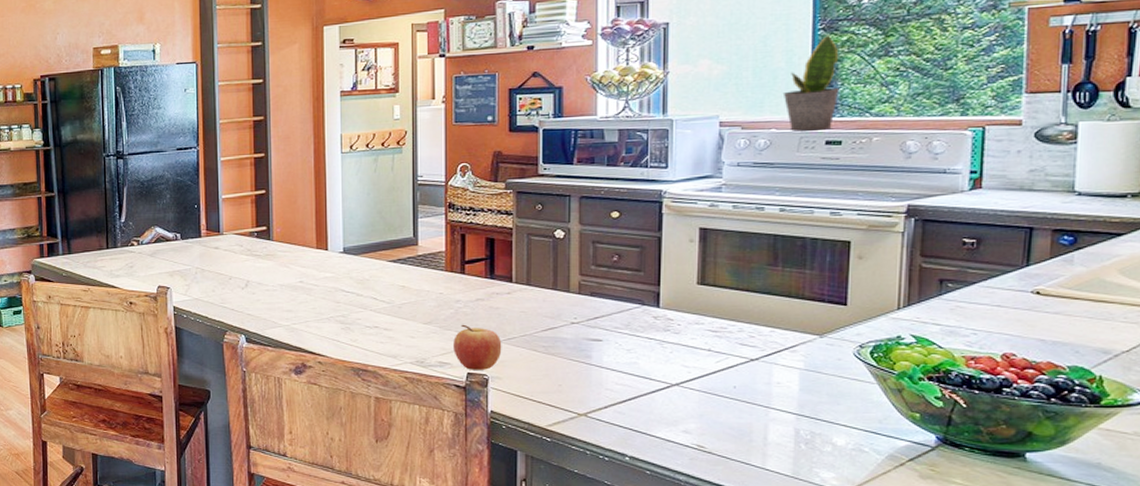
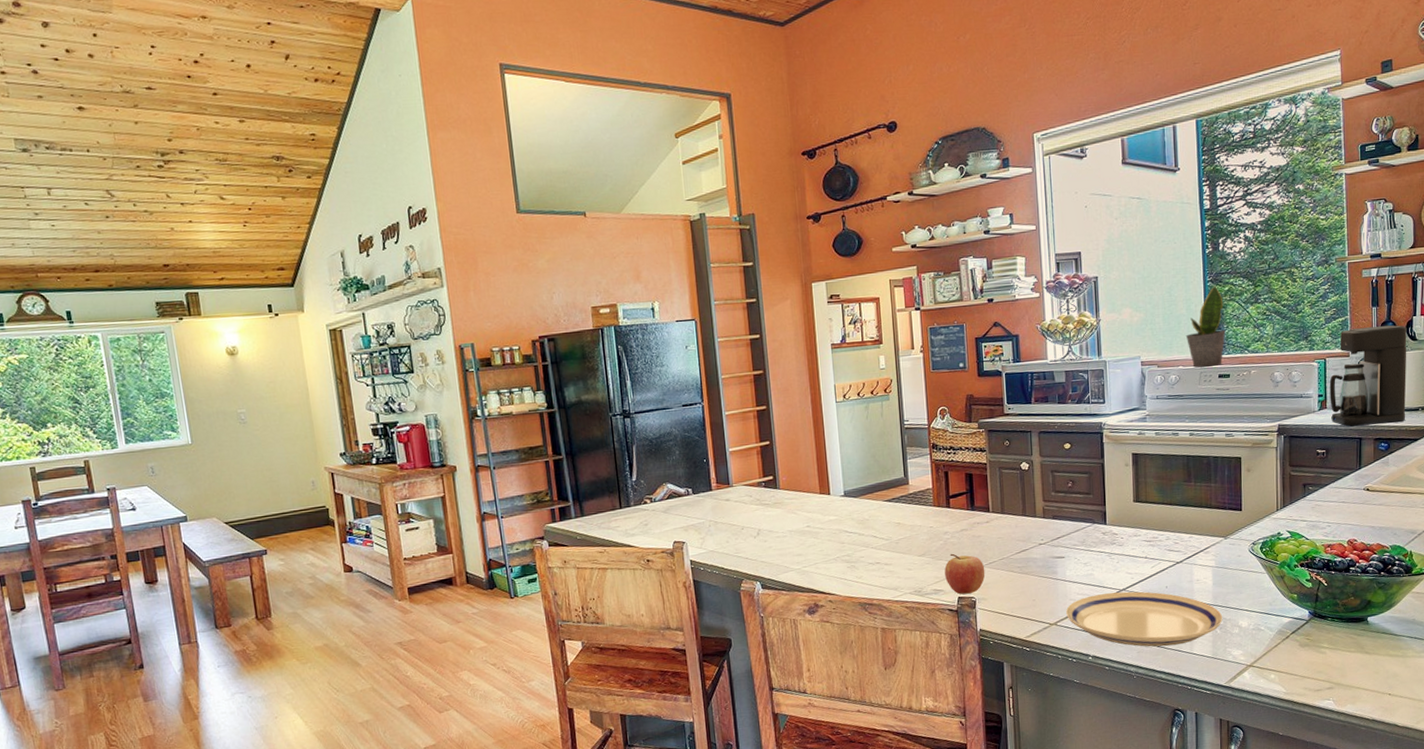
plate: none [600,387,811,457] -> present [1066,591,1223,647]
coffee maker: none [987,87,1115,212] -> present [1329,325,1407,427]

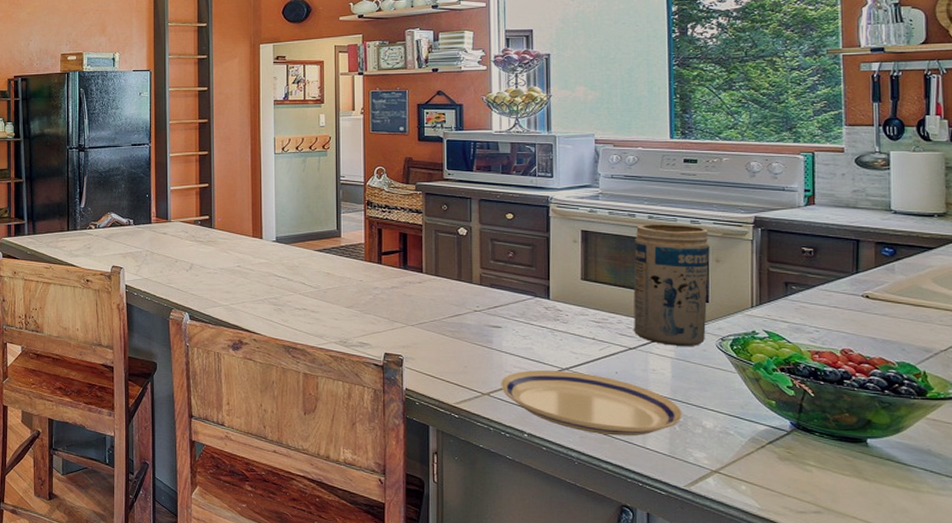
fruit: present [944,553,985,595] -> none [372,309,415,351]
cylindrical container: none [1178,439,1242,555] -> present [633,224,710,346]
potted plant: present [1185,286,1226,368] -> none [646,70,693,150]
coffee maker: present [1329,325,1407,427] -> none [818,122,918,228]

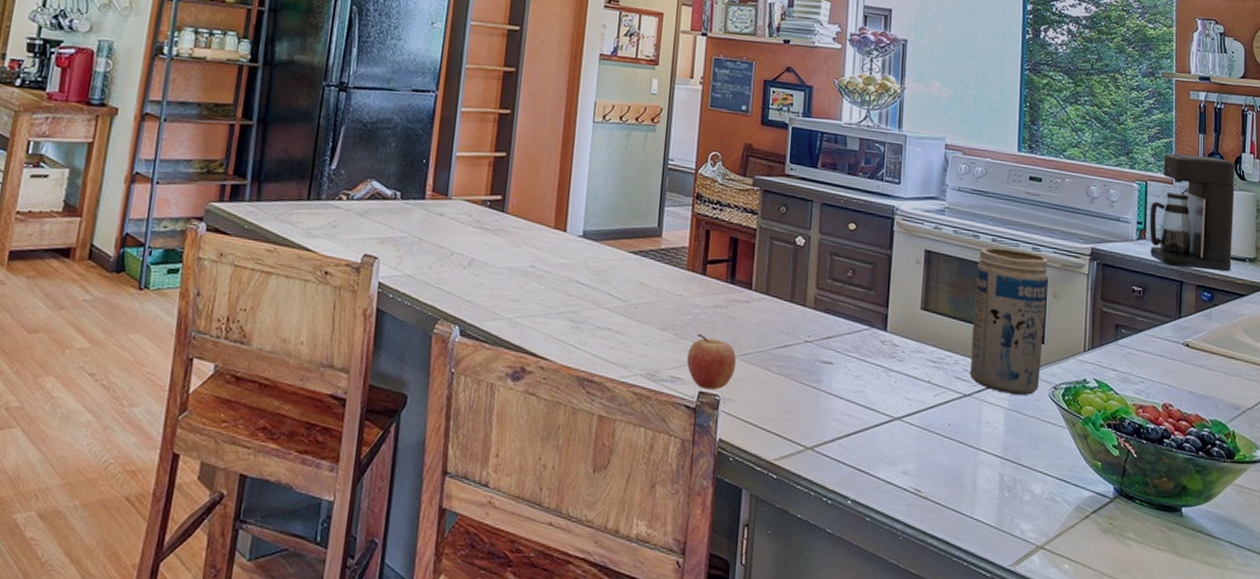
fruit: none [372,309,415,351] -> present [687,333,737,389]
plate: present [501,370,683,436] -> none [827,419,1013,504]
coffee maker: none [818,122,918,228] -> present [1149,153,1235,272]

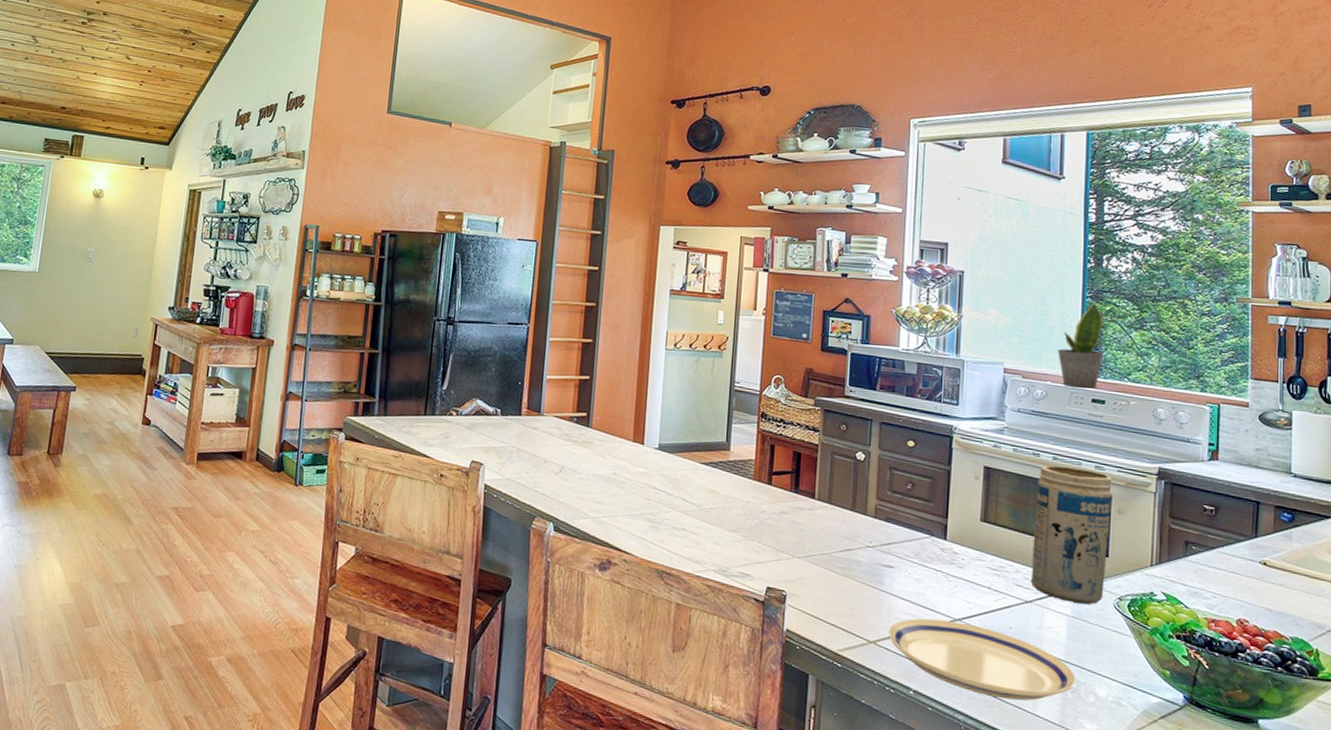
fruit: present [687,333,737,389] -> none [755,536,802,586]
plate: none [827,419,1013,504] -> present [889,618,1076,701]
potted plant: none [996,76,1041,166] -> present [1057,303,1104,389]
coffee maker: present [1149,153,1235,272] -> none [1222,377,1319,494]

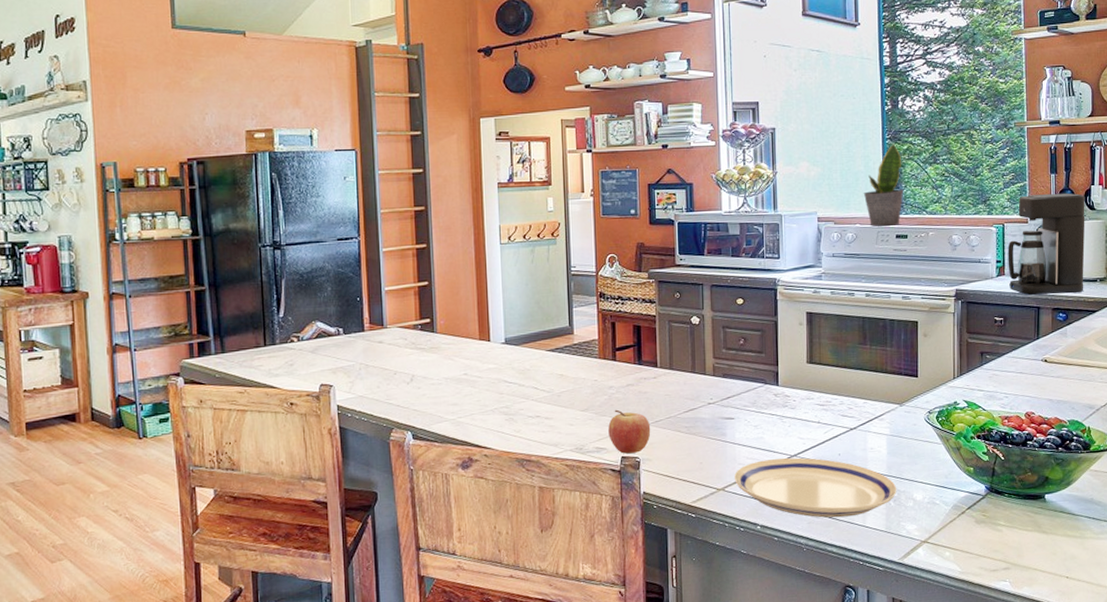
fruit: none [755,536,802,586] -> present [608,409,651,454]
cylindrical container: present [1030,465,1113,604] -> none [853,301,919,423]
coffee maker: none [1222,377,1319,494] -> present [1007,193,1085,295]

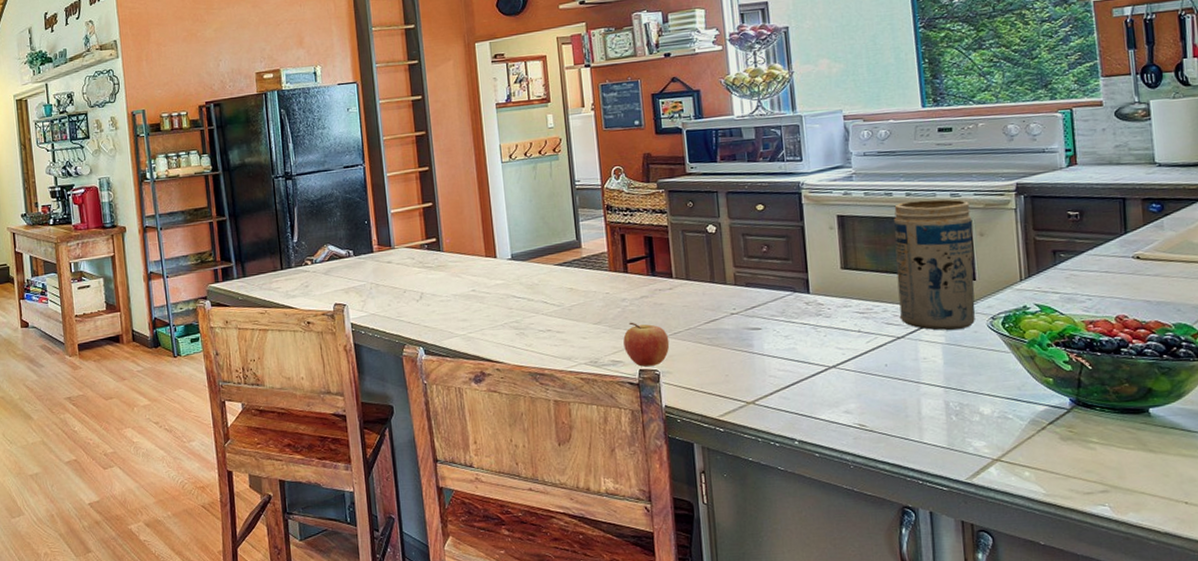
plate: present [735,457,897,518] -> none [765,369,959,433]
cylindrical container: none [853,301,919,423] -> present [894,199,976,330]
potted plant: present [863,144,904,226] -> none [895,32,944,121]
coffee maker: present [1007,193,1085,295] -> none [1078,69,1183,185]

